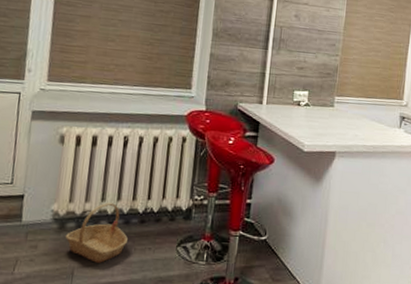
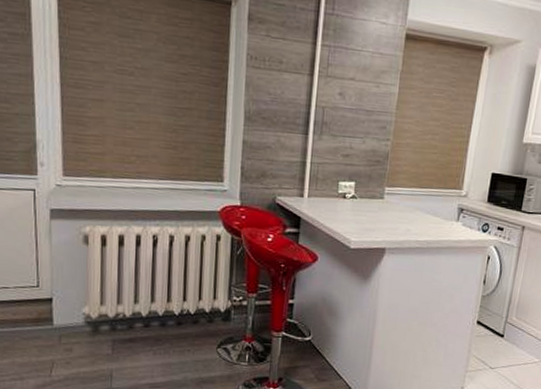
basket: present [65,203,128,263] -> none [99,305,165,365]

